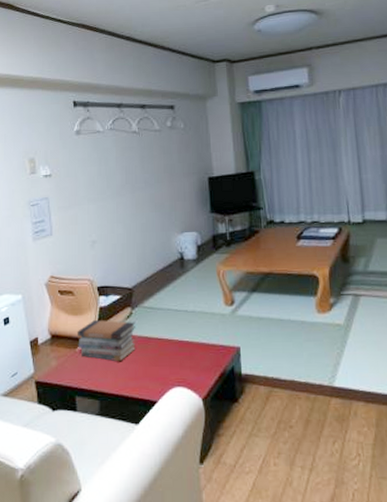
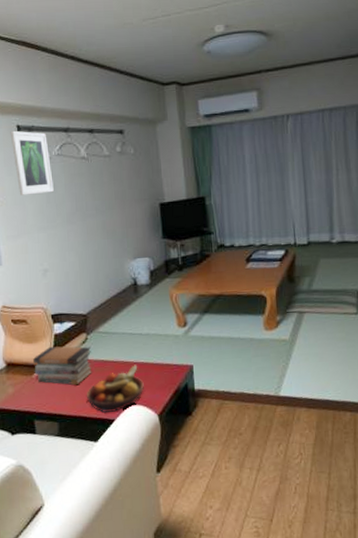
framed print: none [67,106,105,168] -> present [10,130,54,196]
fruit bowl: none [128,343,188,393] -> present [86,365,144,413]

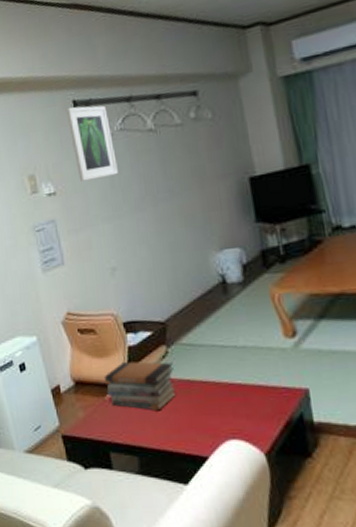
fruit bowl: present [86,365,144,413] -> none [170,386,244,447]

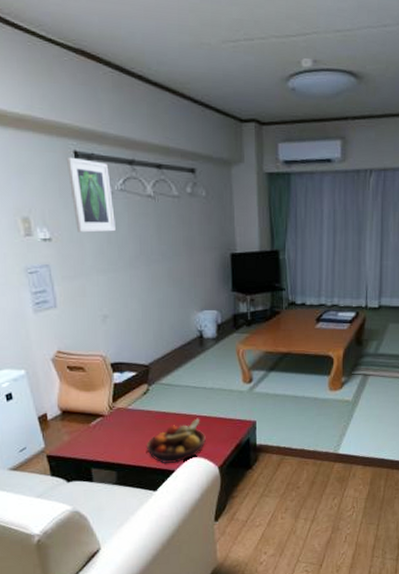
book stack: present [103,361,176,411] -> none [89,396,153,436]
fruit bowl: none [170,386,244,447] -> present [146,418,206,463]

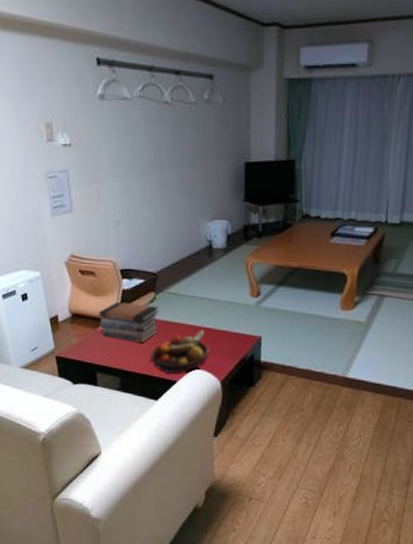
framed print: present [66,156,116,233] -> none [89,63,132,139]
book stack: none [89,396,153,436] -> present [98,302,158,344]

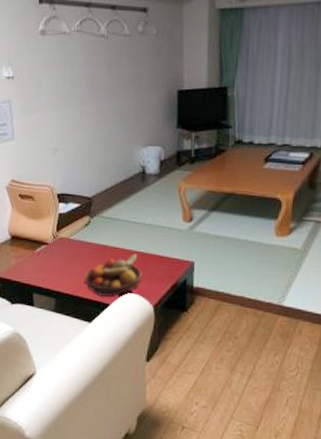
book stack: present [98,302,158,344] -> none [36,225,93,266]

